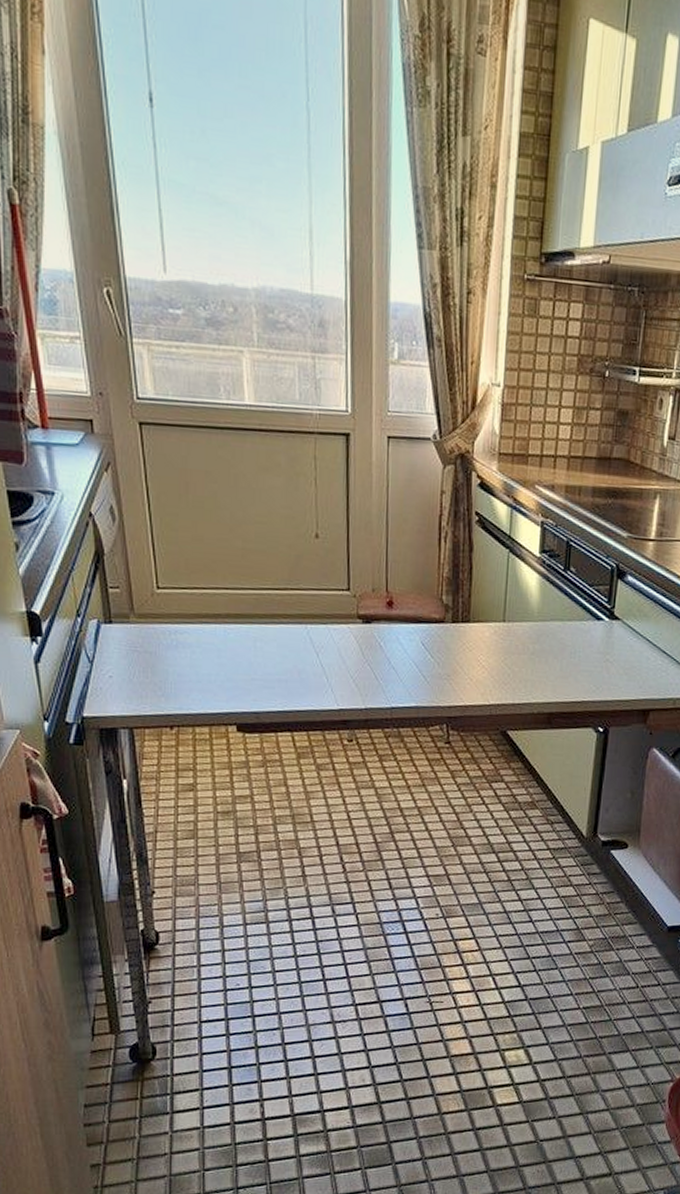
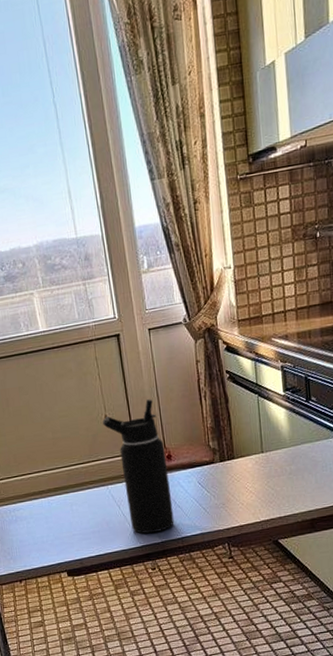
water bottle: none [312,525,387,696] -> present [102,399,174,534]

